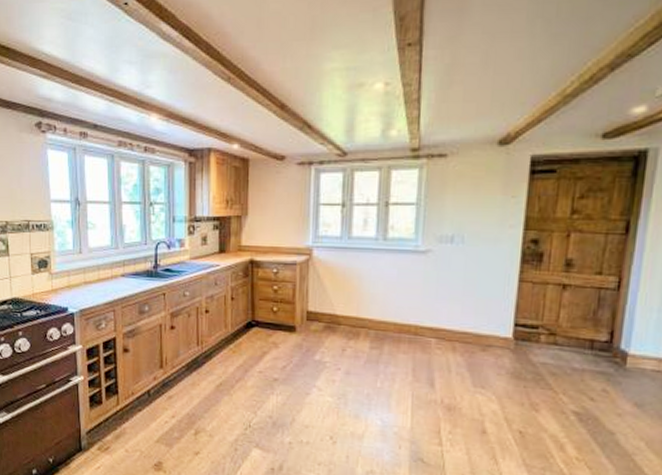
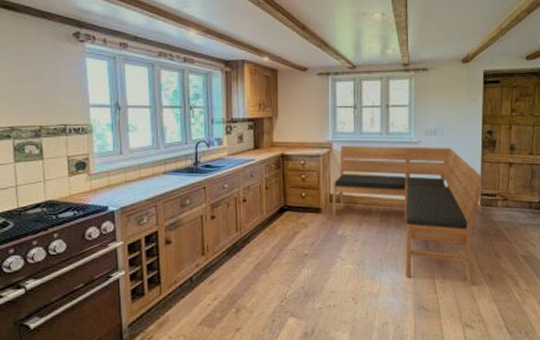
bench: none [309,253,519,441] -> present [332,146,482,284]

